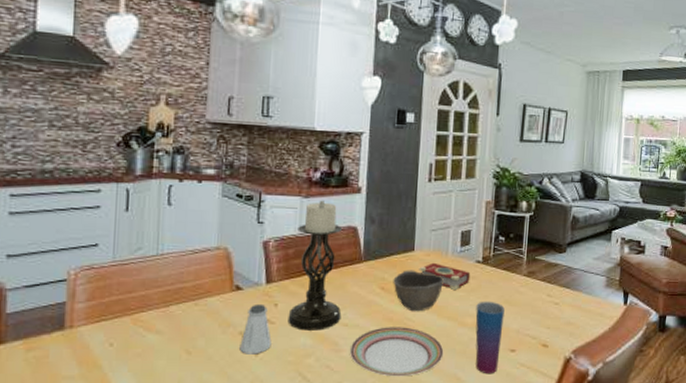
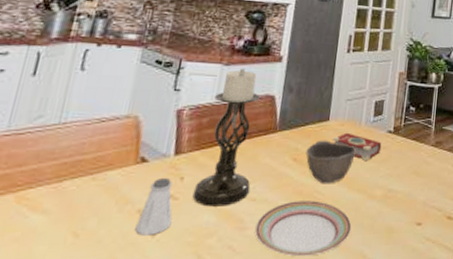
cup: present [475,301,505,375] -> none [382,172,413,251]

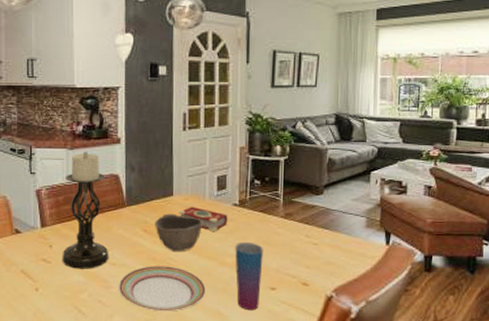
saltshaker: present [135,177,173,236] -> none [22,245,49,290]
cup: none [382,172,413,251] -> present [235,241,263,311]

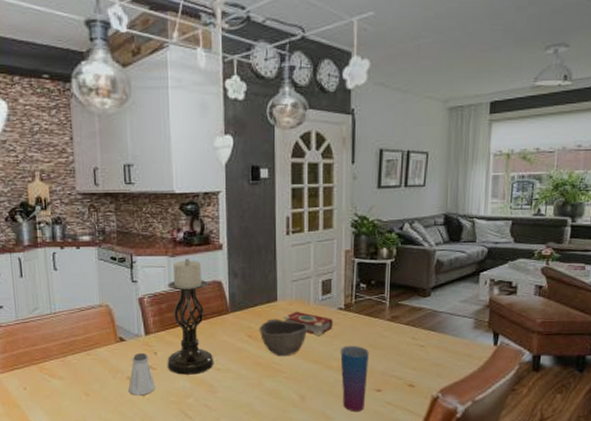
saltshaker: none [22,245,49,290] -> present [128,352,155,396]
plate: present [119,266,206,312] -> none [225,370,312,414]

